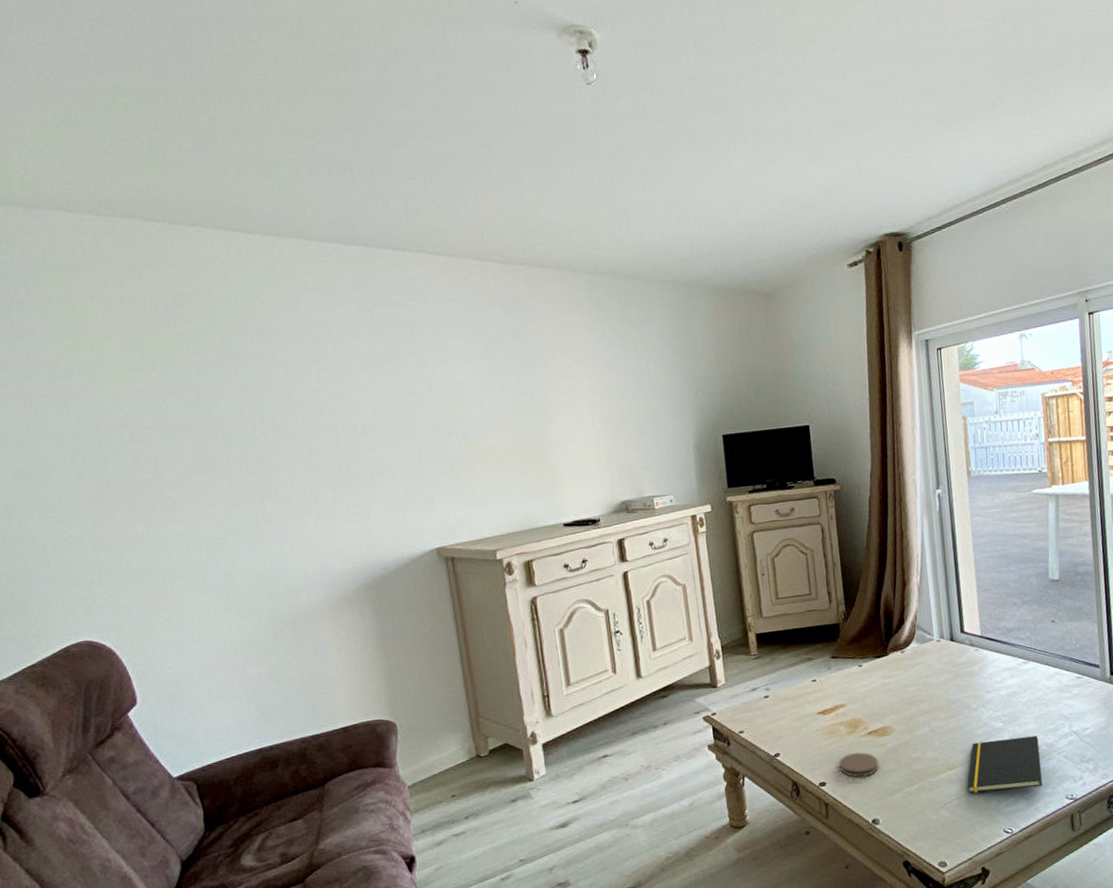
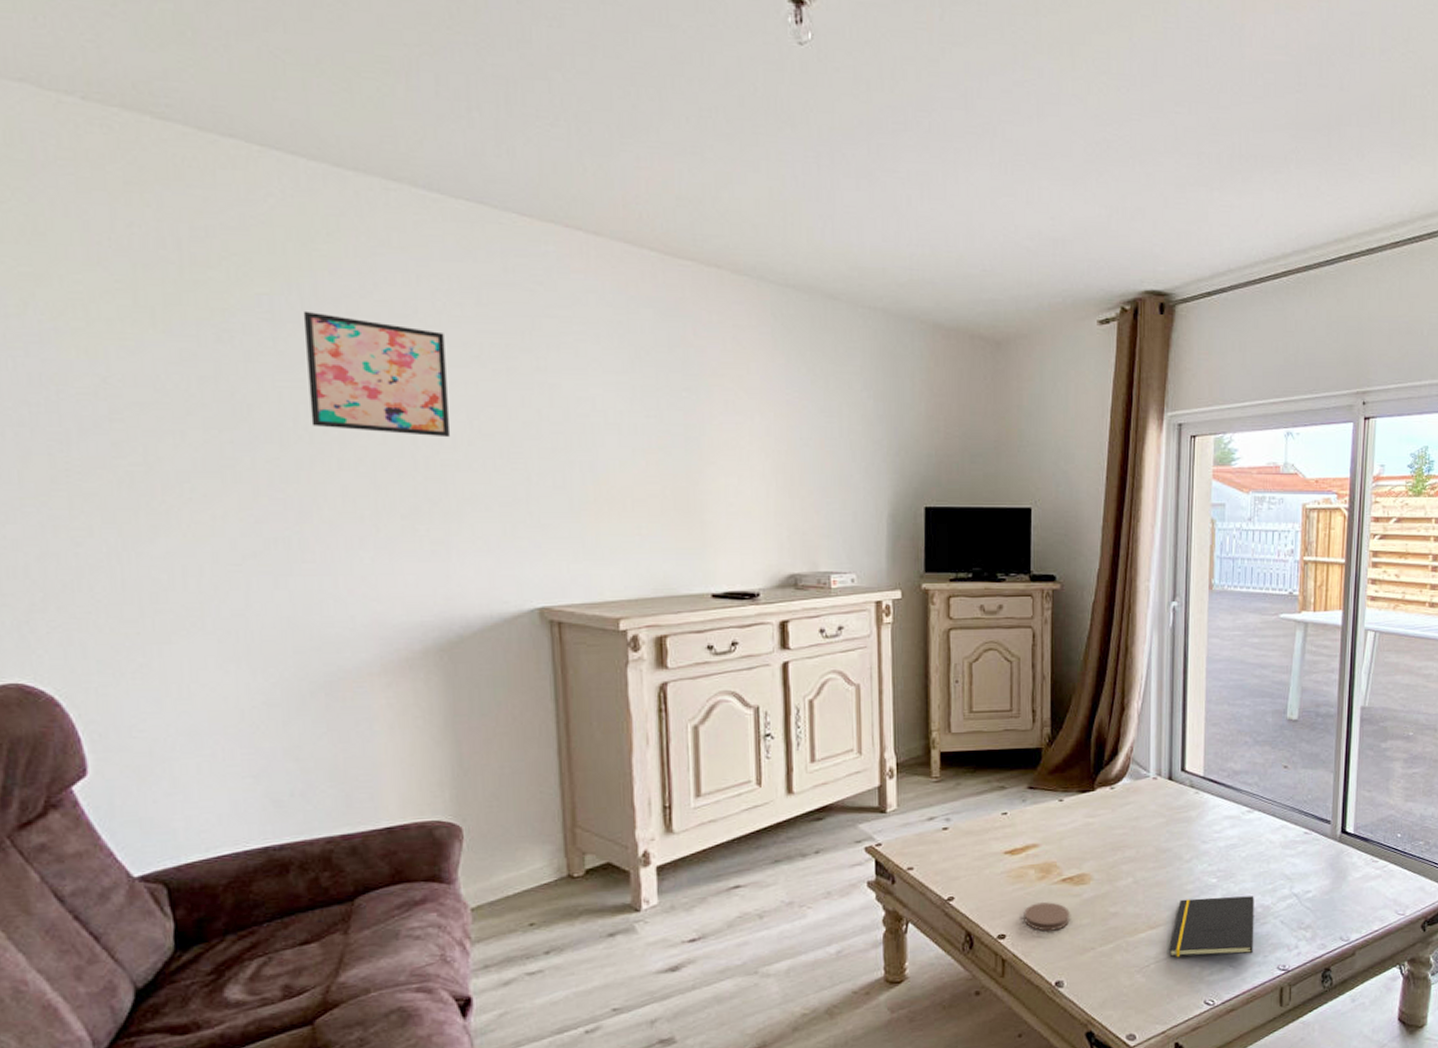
wall art: none [252,344,361,429] -> present [303,310,450,438]

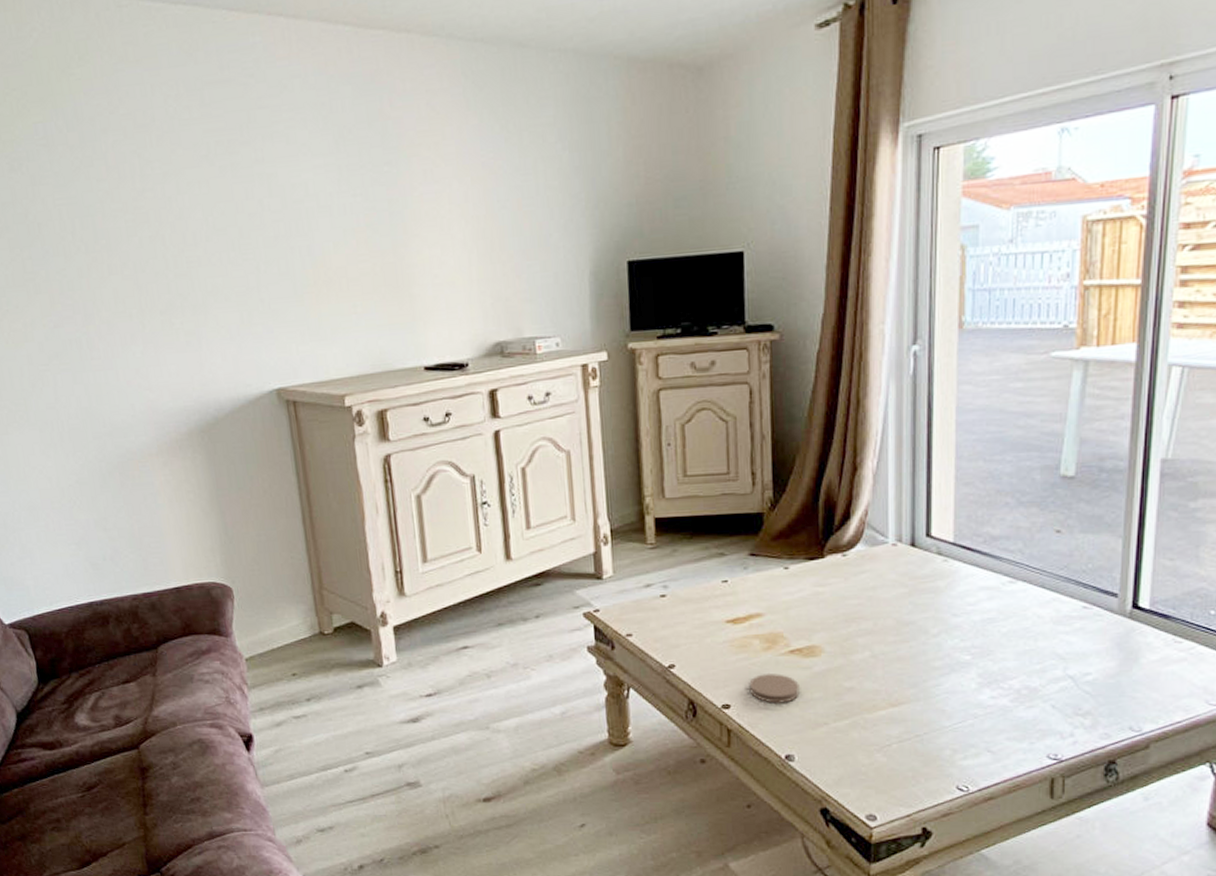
wall art: present [303,310,450,438] -> none [68,132,191,238]
notepad: present [1169,896,1254,957] -> none [914,676,1018,740]

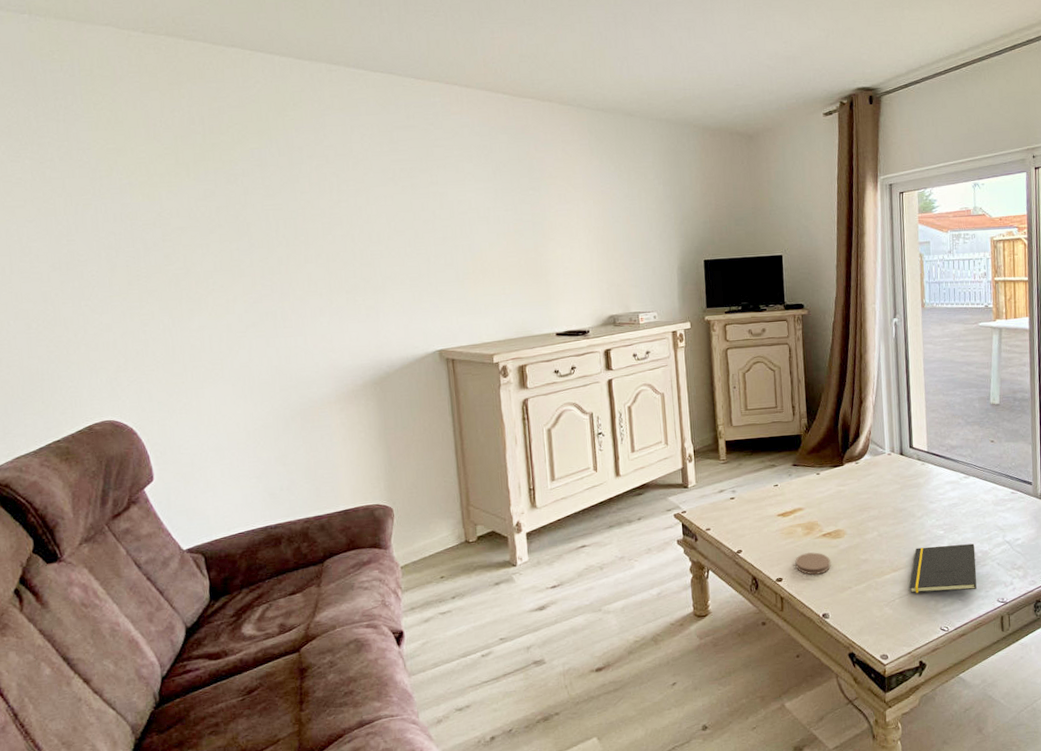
notepad: none [914,676,1018,740] -> present [909,543,977,594]

